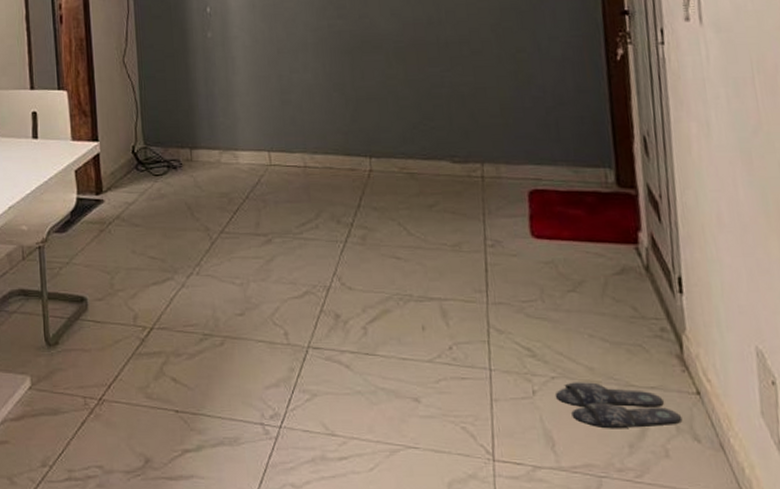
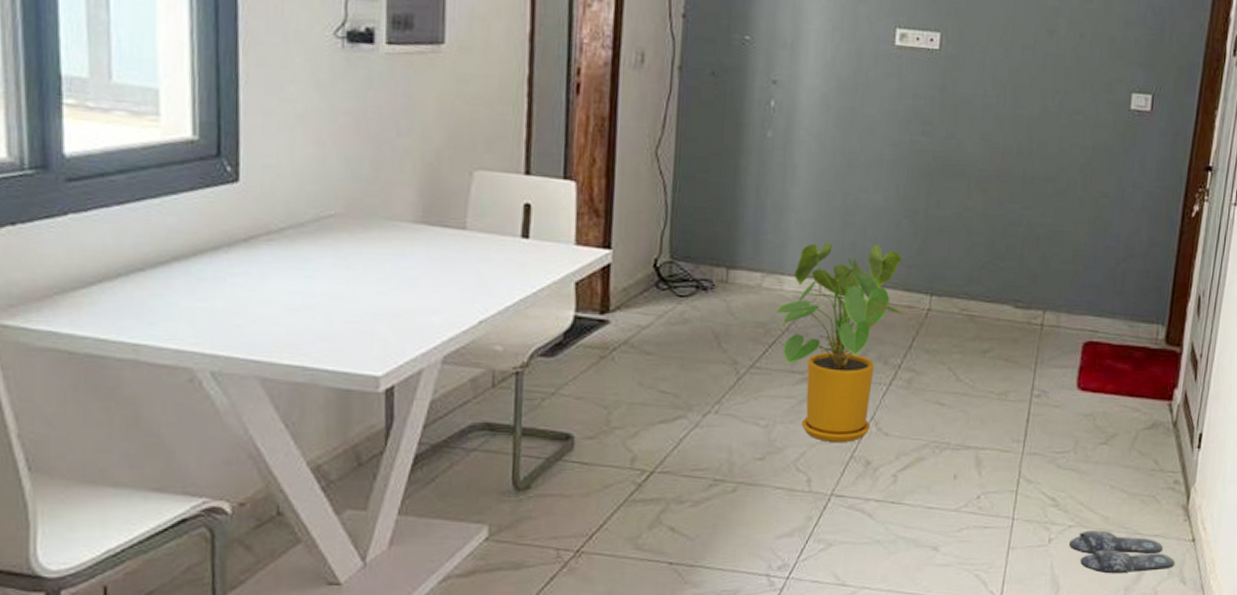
house plant: none [233,117,354,297] -> present [773,242,910,442]

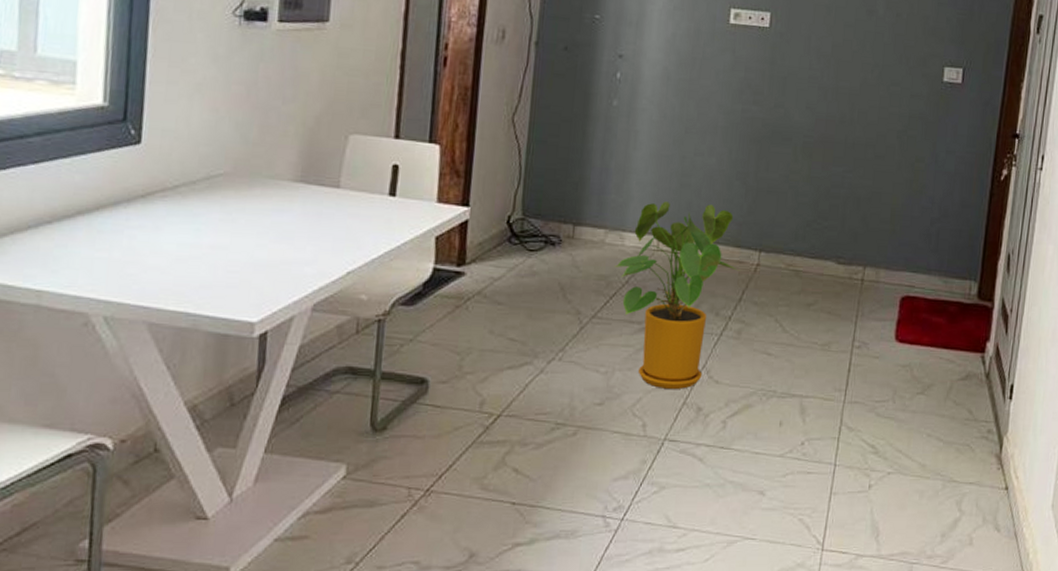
slippers: present [1069,530,1175,574] -> none [888,477,990,520]

